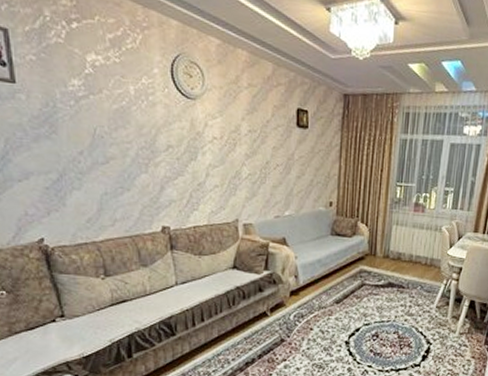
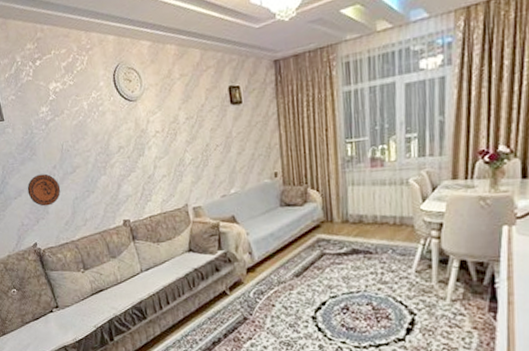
decorative plate: none [38,157,86,197] -> present [27,173,61,207]

